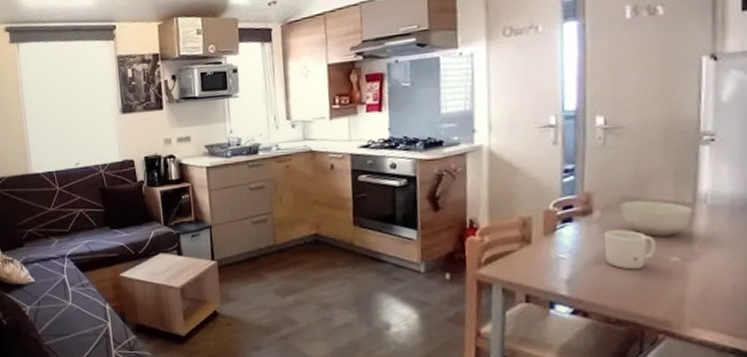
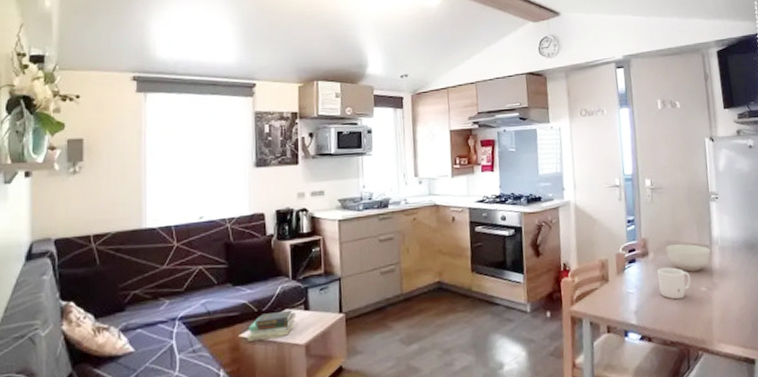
books: none [127,254,170,281] -> present [247,309,296,342]

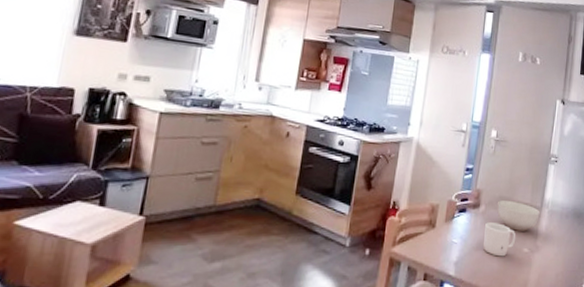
books: present [247,309,296,342] -> none [23,202,88,232]

